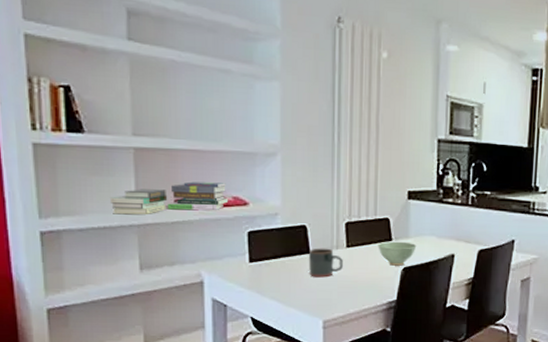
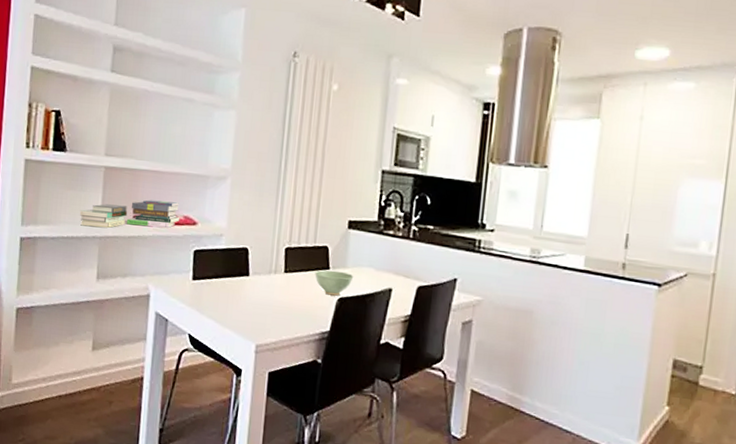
mug: present [308,248,343,278] -> none [246,271,280,301]

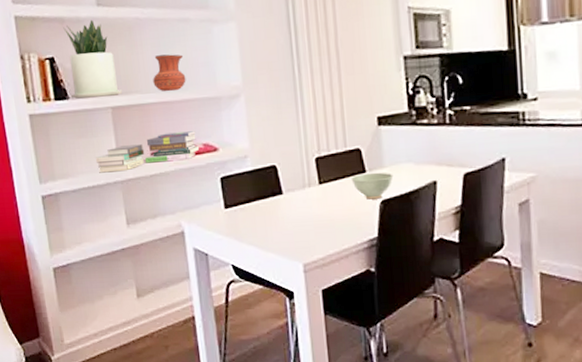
planter: none [68,83,119,157] -> present [63,19,123,99]
ceramic pot: none [149,127,182,163] -> present [153,54,186,92]

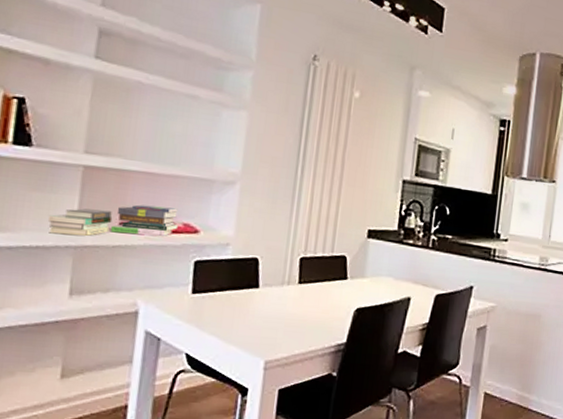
planter: present [63,19,123,99] -> none [34,69,103,155]
ceramic pot: present [153,54,186,92] -> none [141,124,183,165]
bowl: present [351,172,394,200] -> none [331,280,373,307]

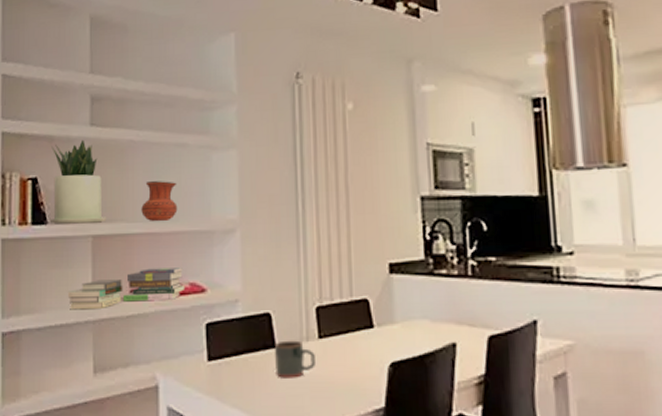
planter: none [34,69,103,155] -> present [49,139,107,224]
ceramic pot: none [141,124,183,165] -> present [141,181,178,222]
mug: none [255,282,293,314] -> present [274,340,315,378]

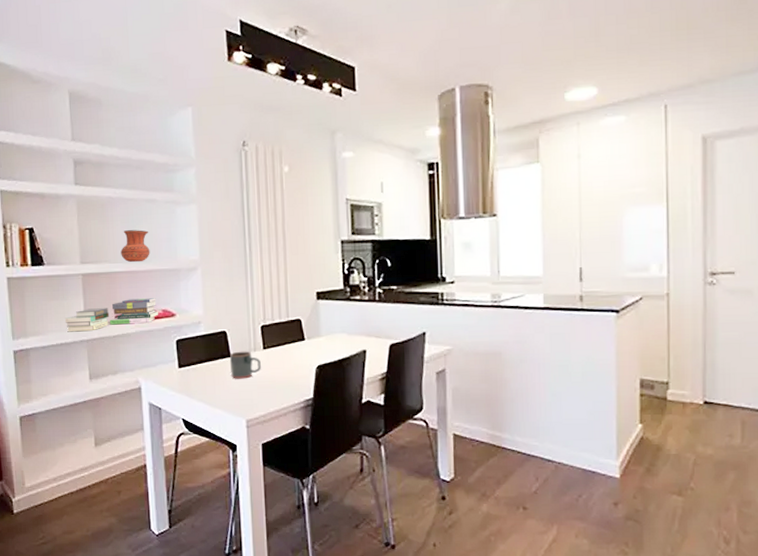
planter: present [49,139,107,224] -> none [43,196,93,265]

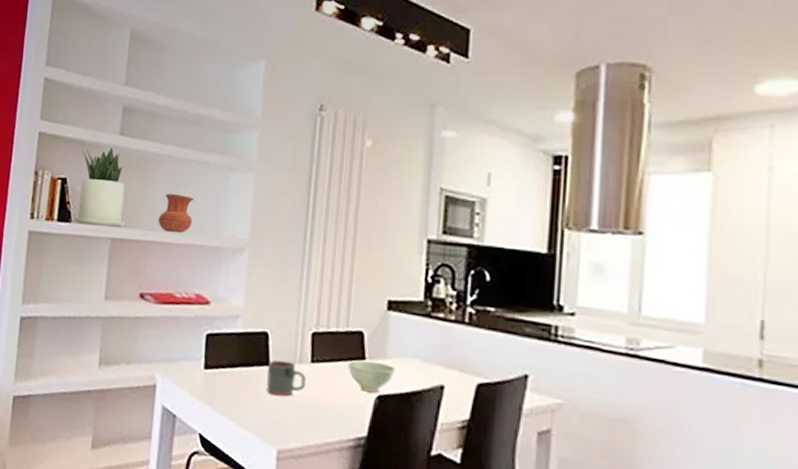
planter: none [43,196,93,265] -> present [73,147,126,227]
books: present [64,308,110,332] -> none [82,280,134,308]
books: present [110,298,159,325] -> none [133,275,191,308]
bowl: none [292,340,329,364] -> present [347,360,396,393]

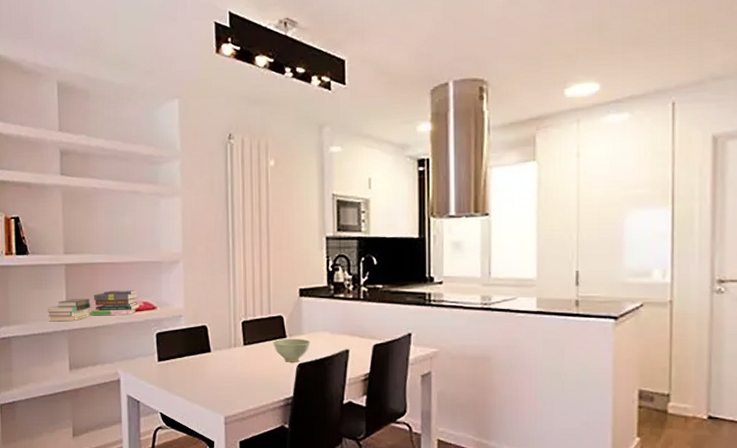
planter: present [73,147,126,227] -> none [29,186,76,255]
books: none [82,280,134,308] -> present [47,299,91,322]
books: none [133,275,191,308] -> present [91,290,140,316]
ceramic pot: present [158,194,195,234] -> none [104,221,133,254]
mug: present [266,360,306,396] -> none [209,346,241,375]

